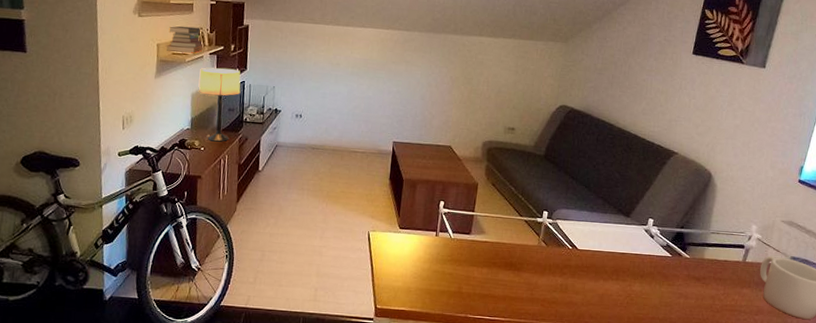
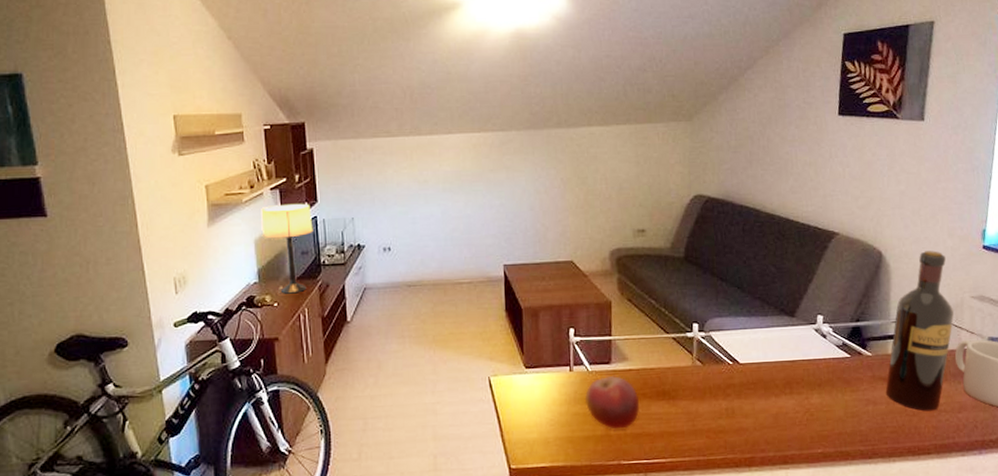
books: present [165,25,202,54] -> none [216,159,260,193]
fruit: none [444,245,490,289] -> present [584,376,640,429]
wine bottle: none [696,177,766,311] -> present [885,251,955,411]

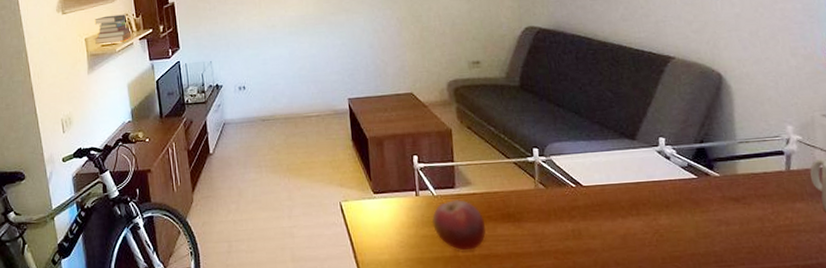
books: none [216,159,260,193] -> present [94,14,131,45]
table lamp: present [261,203,314,295] -> none [132,50,177,132]
wine bottle: present [885,251,955,411] -> none [737,70,806,231]

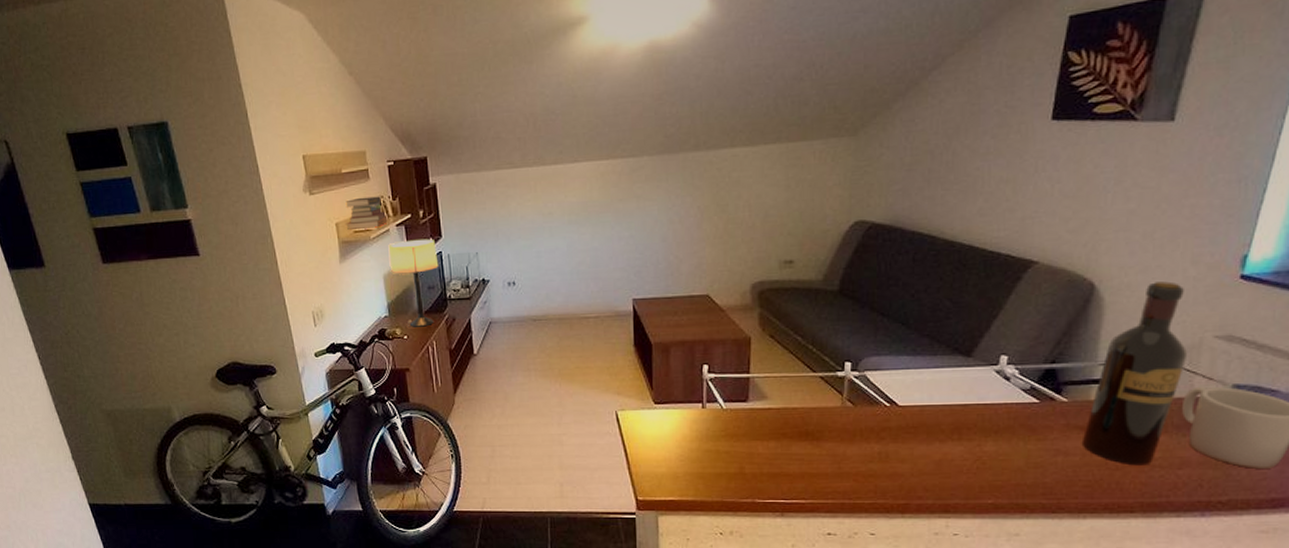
table lamp: none [132,50,177,132] -> present [388,238,439,329]
fruit: present [431,200,486,250] -> none [717,414,779,468]
wine bottle: none [737,70,806,231] -> present [1081,281,1188,466]

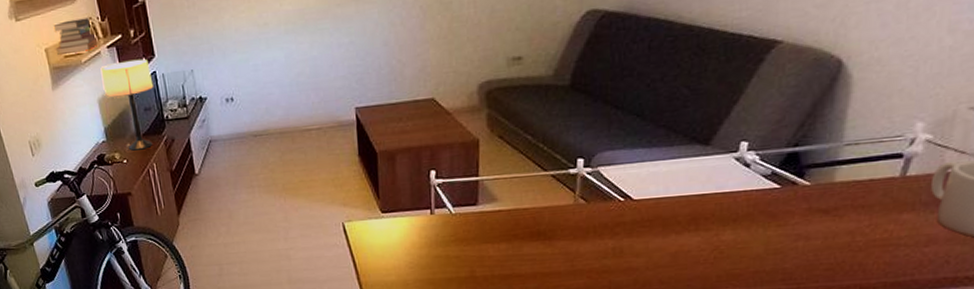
wine bottle: present [1081,281,1188,466] -> none [824,53,940,246]

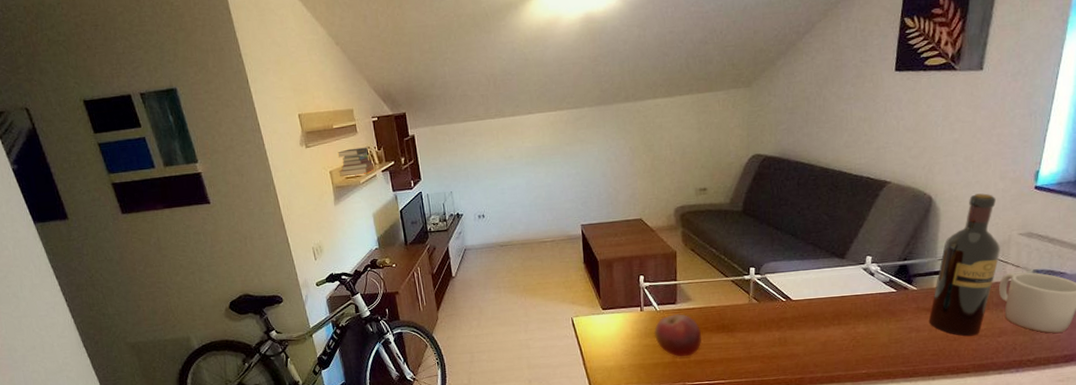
table lamp: present [100,59,154,152] -> none [376,181,420,258]
fruit: none [447,218,510,270] -> present [653,314,702,357]
wine bottle: none [824,53,940,246] -> present [928,193,1001,336]

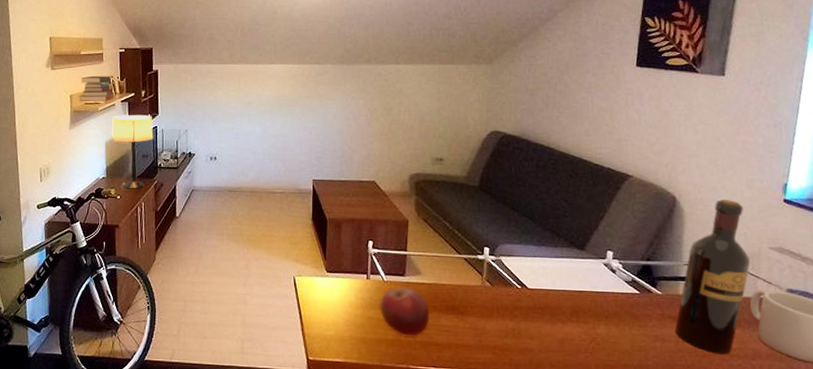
table lamp: none [376,181,420,258] -> present [112,114,154,190]

